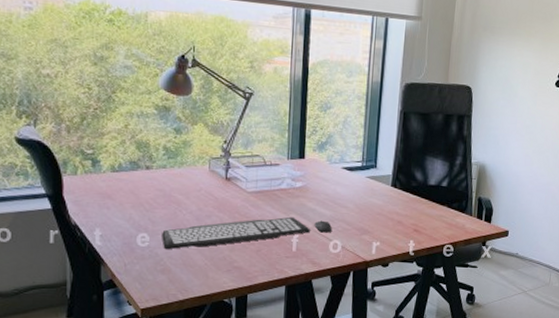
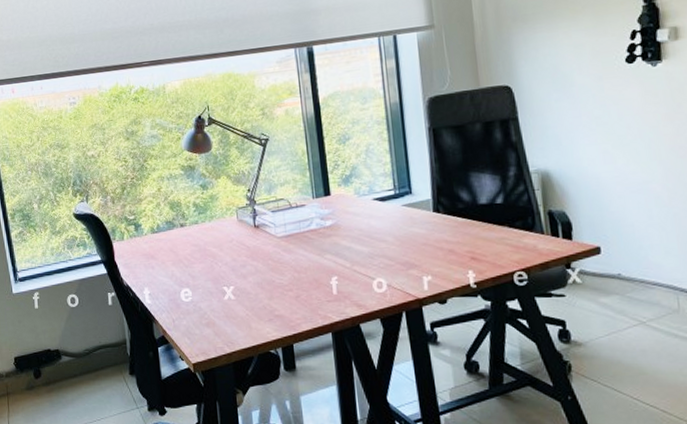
keyboard: present [162,216,333,249] -> none [202,257,374,302]

